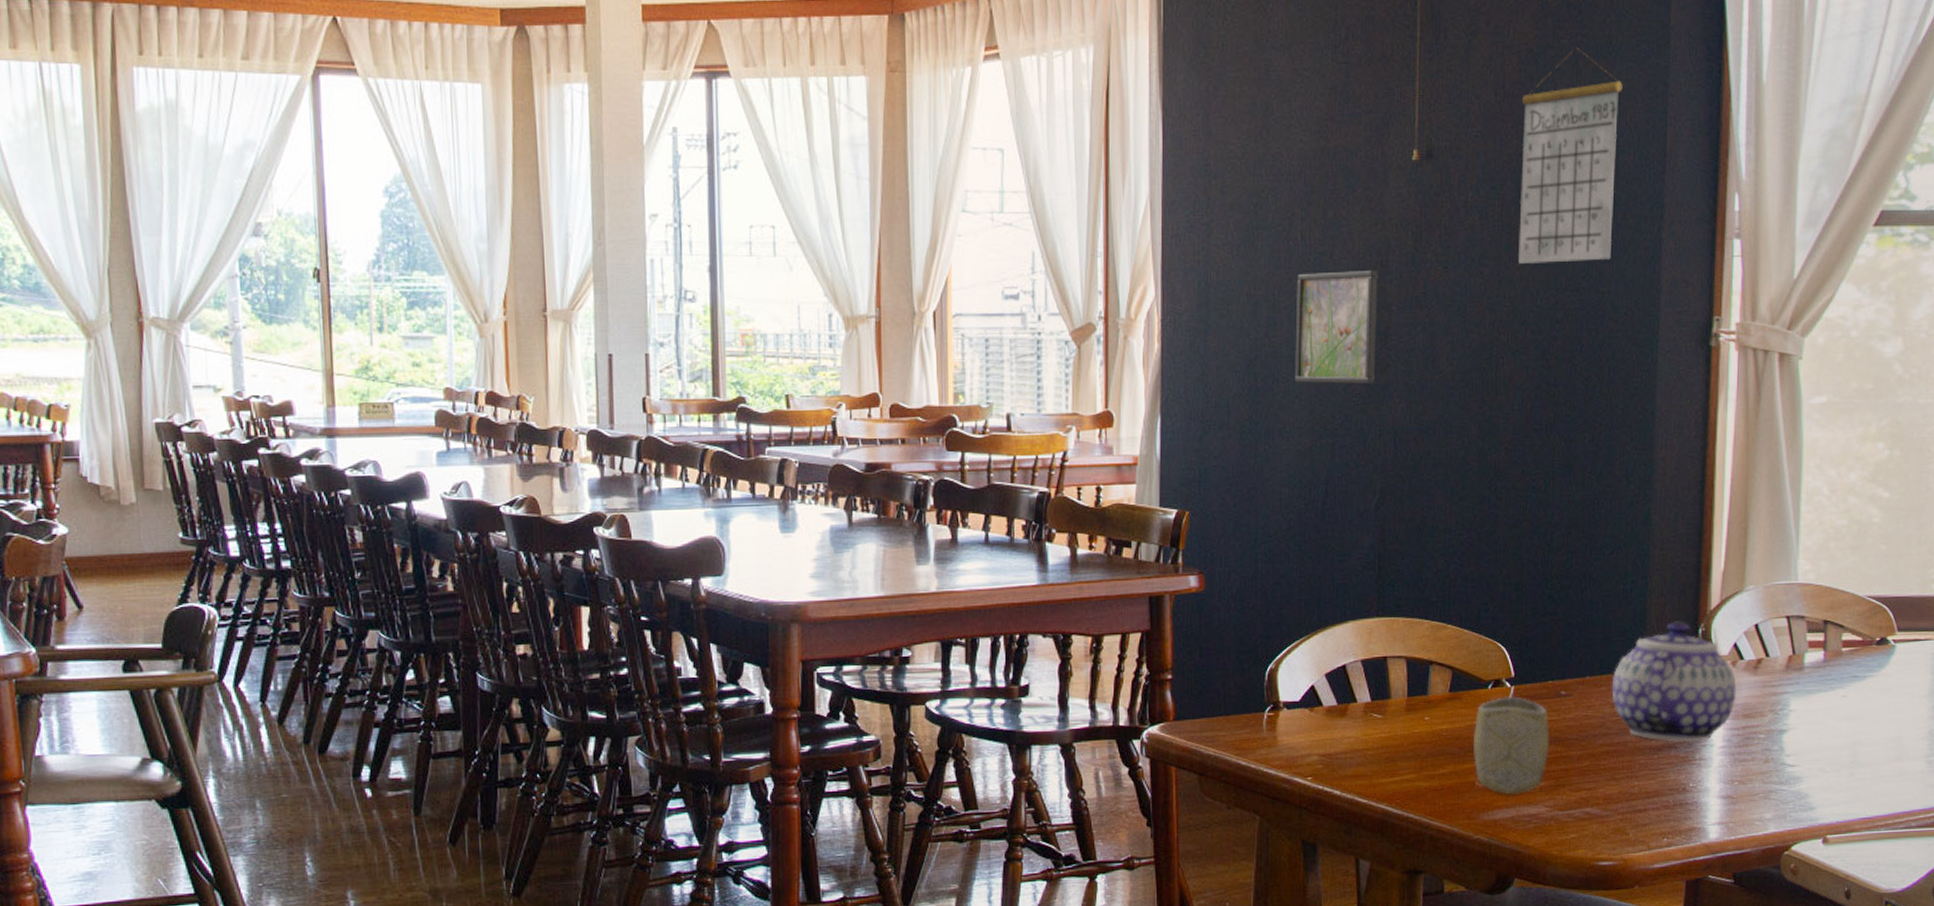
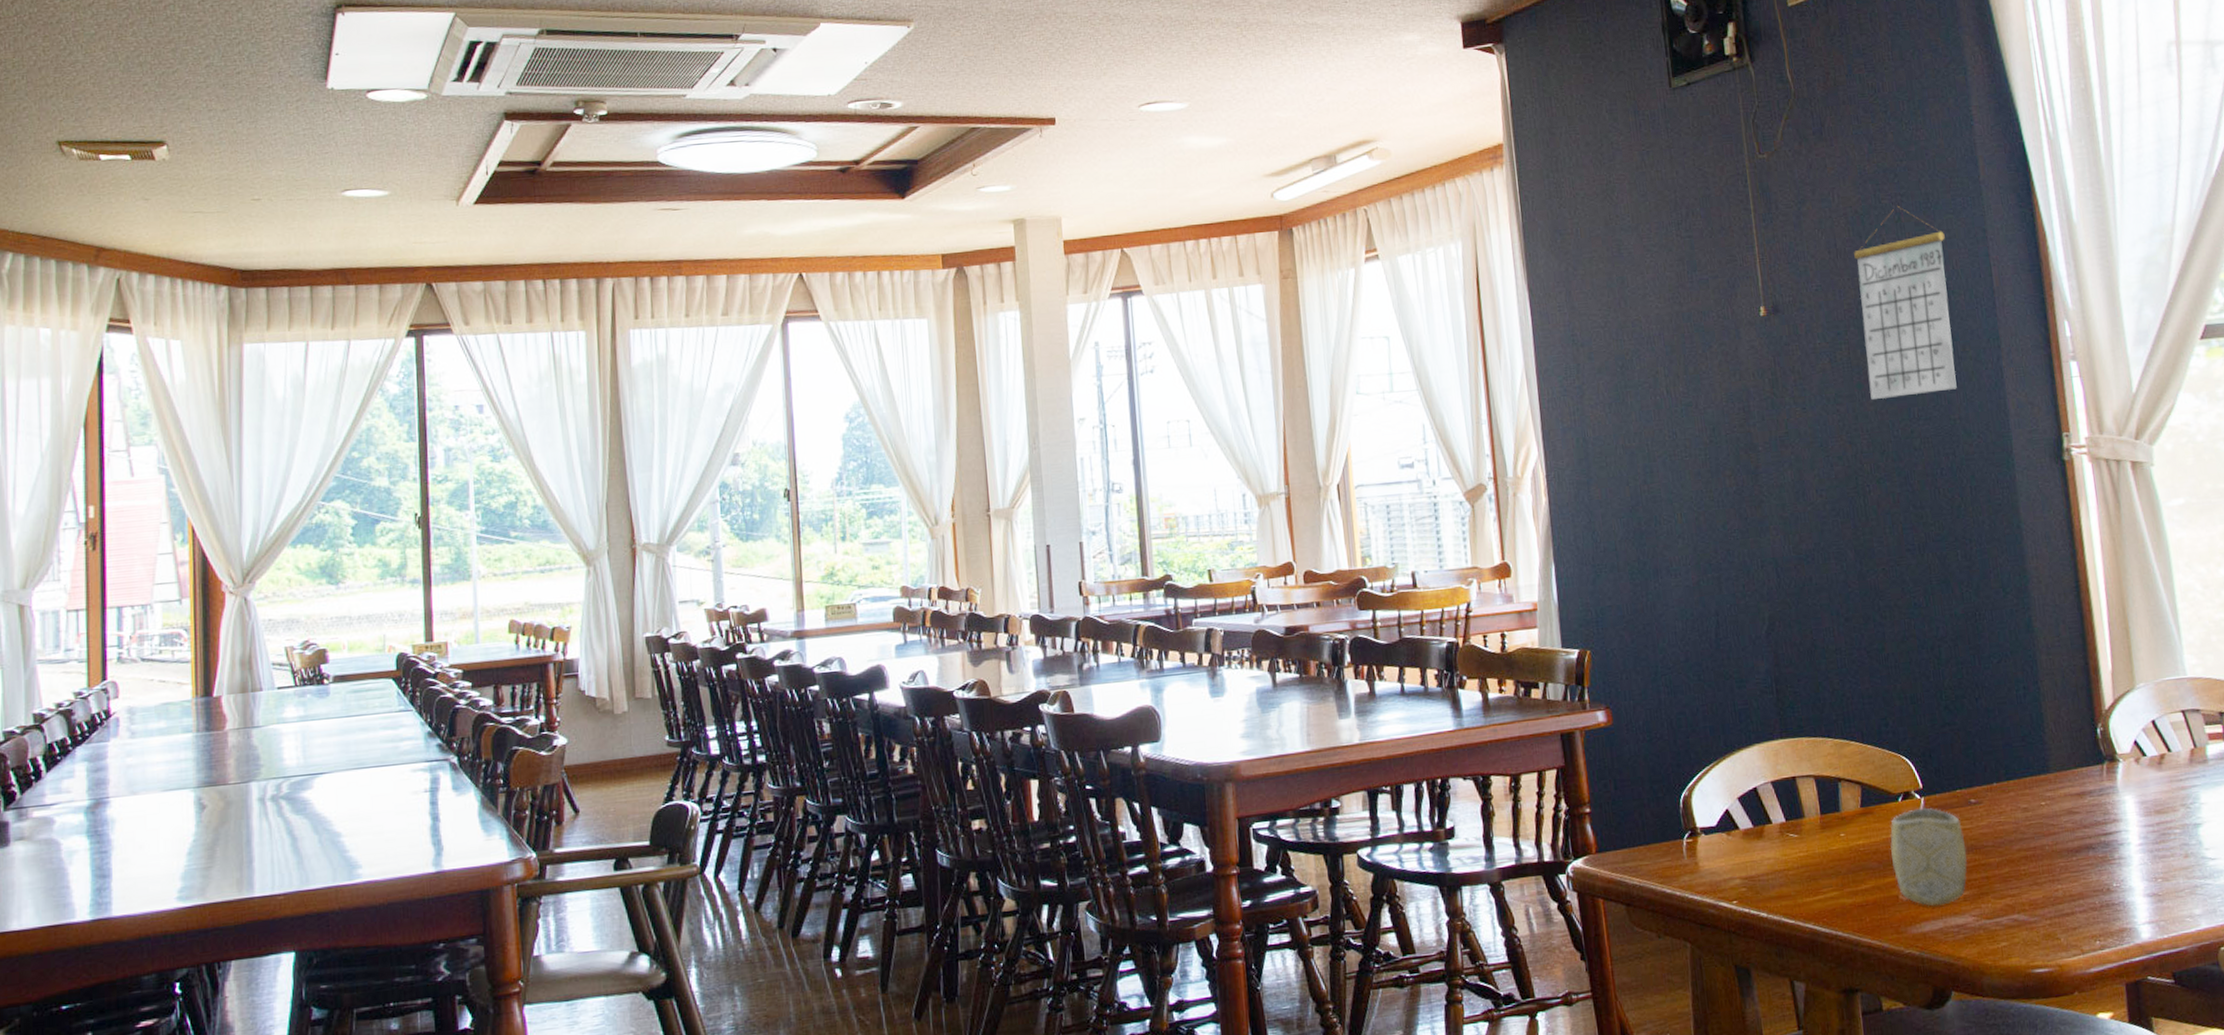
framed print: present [1295,271,1378,384] -> none [1667,416,1751,524]
teapot: present [1611,621,1737,743] -> none [2019,722,2145,843]

